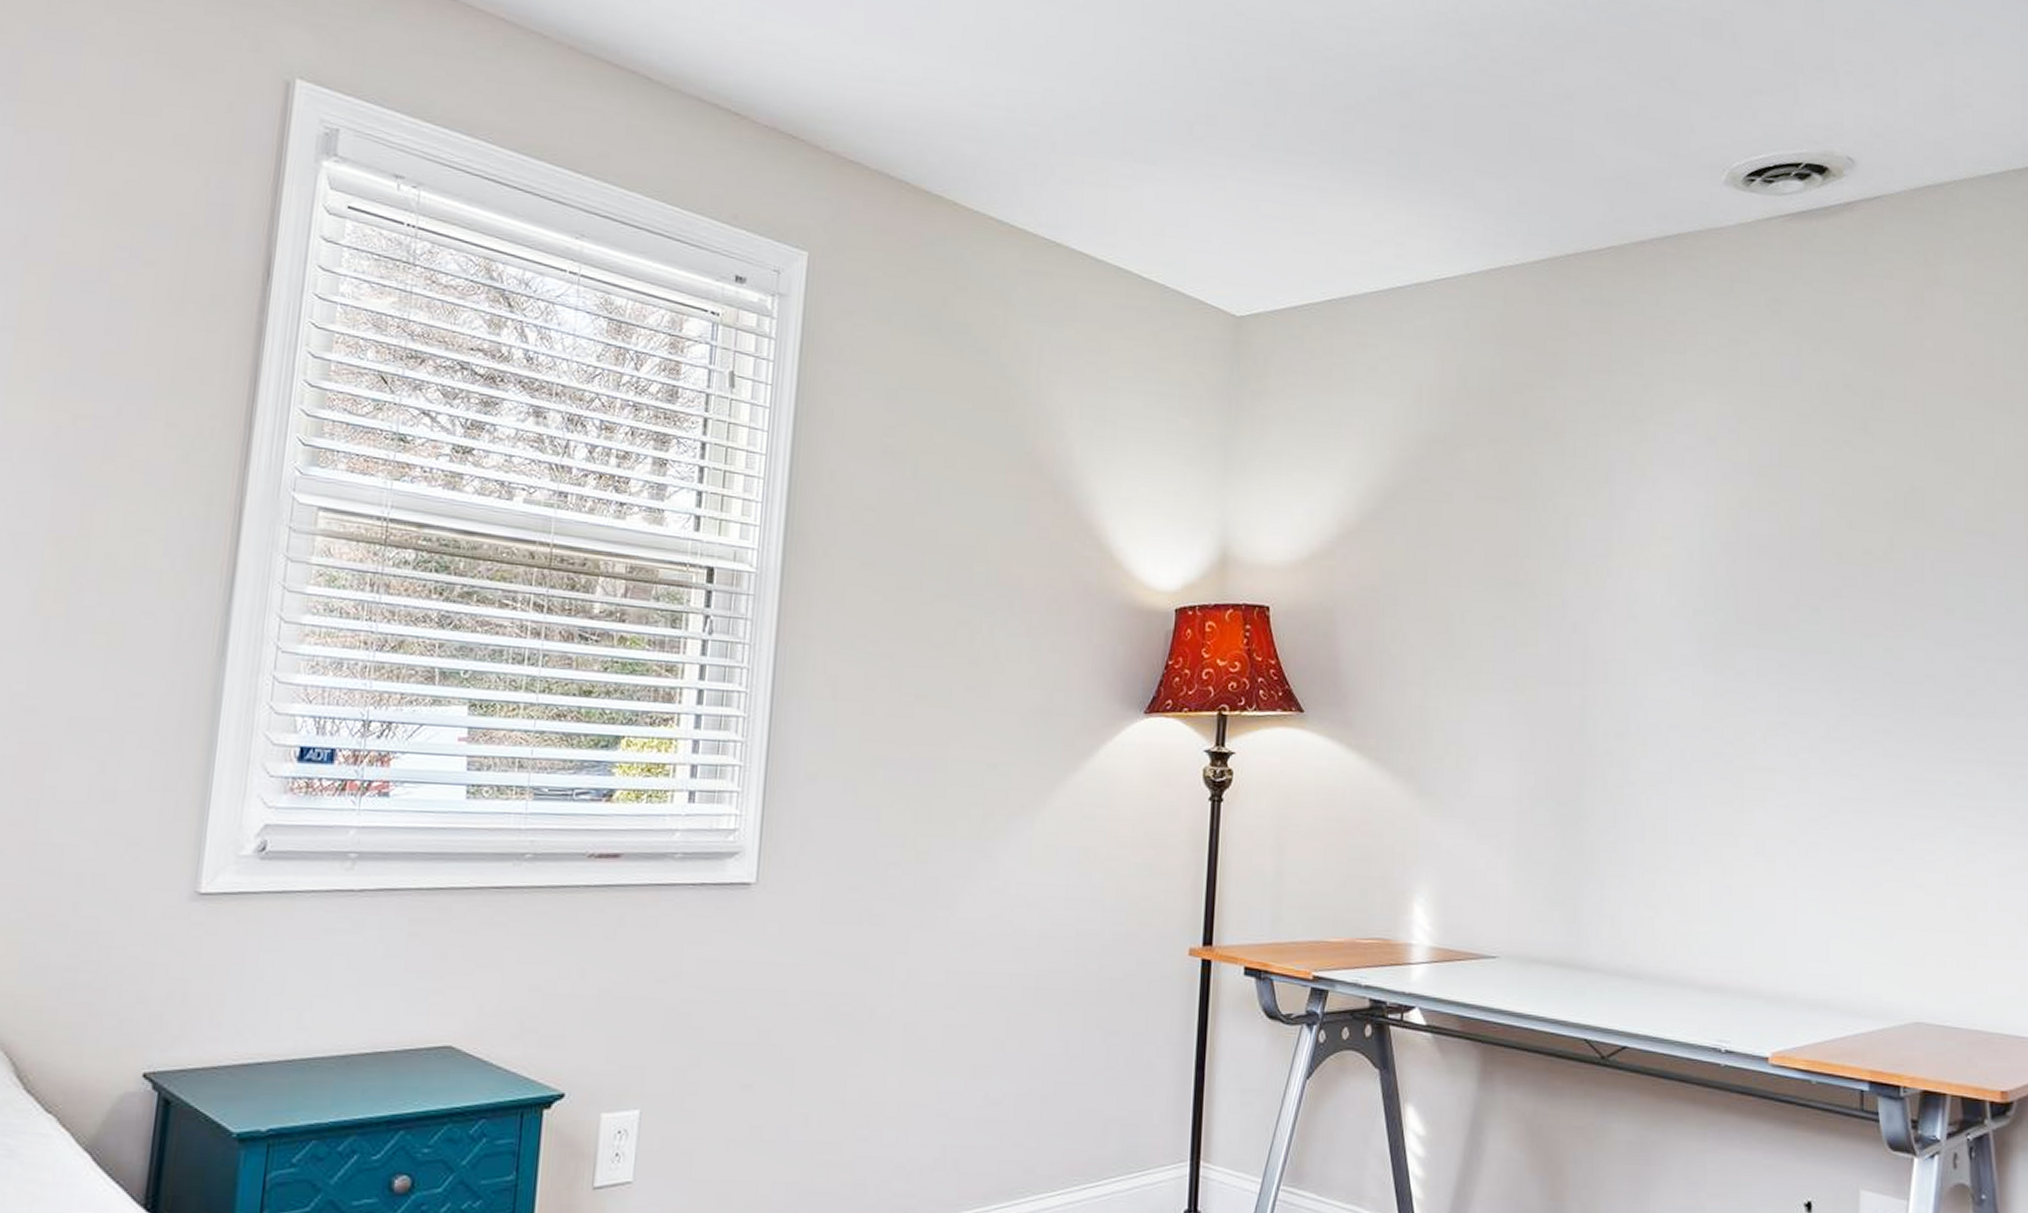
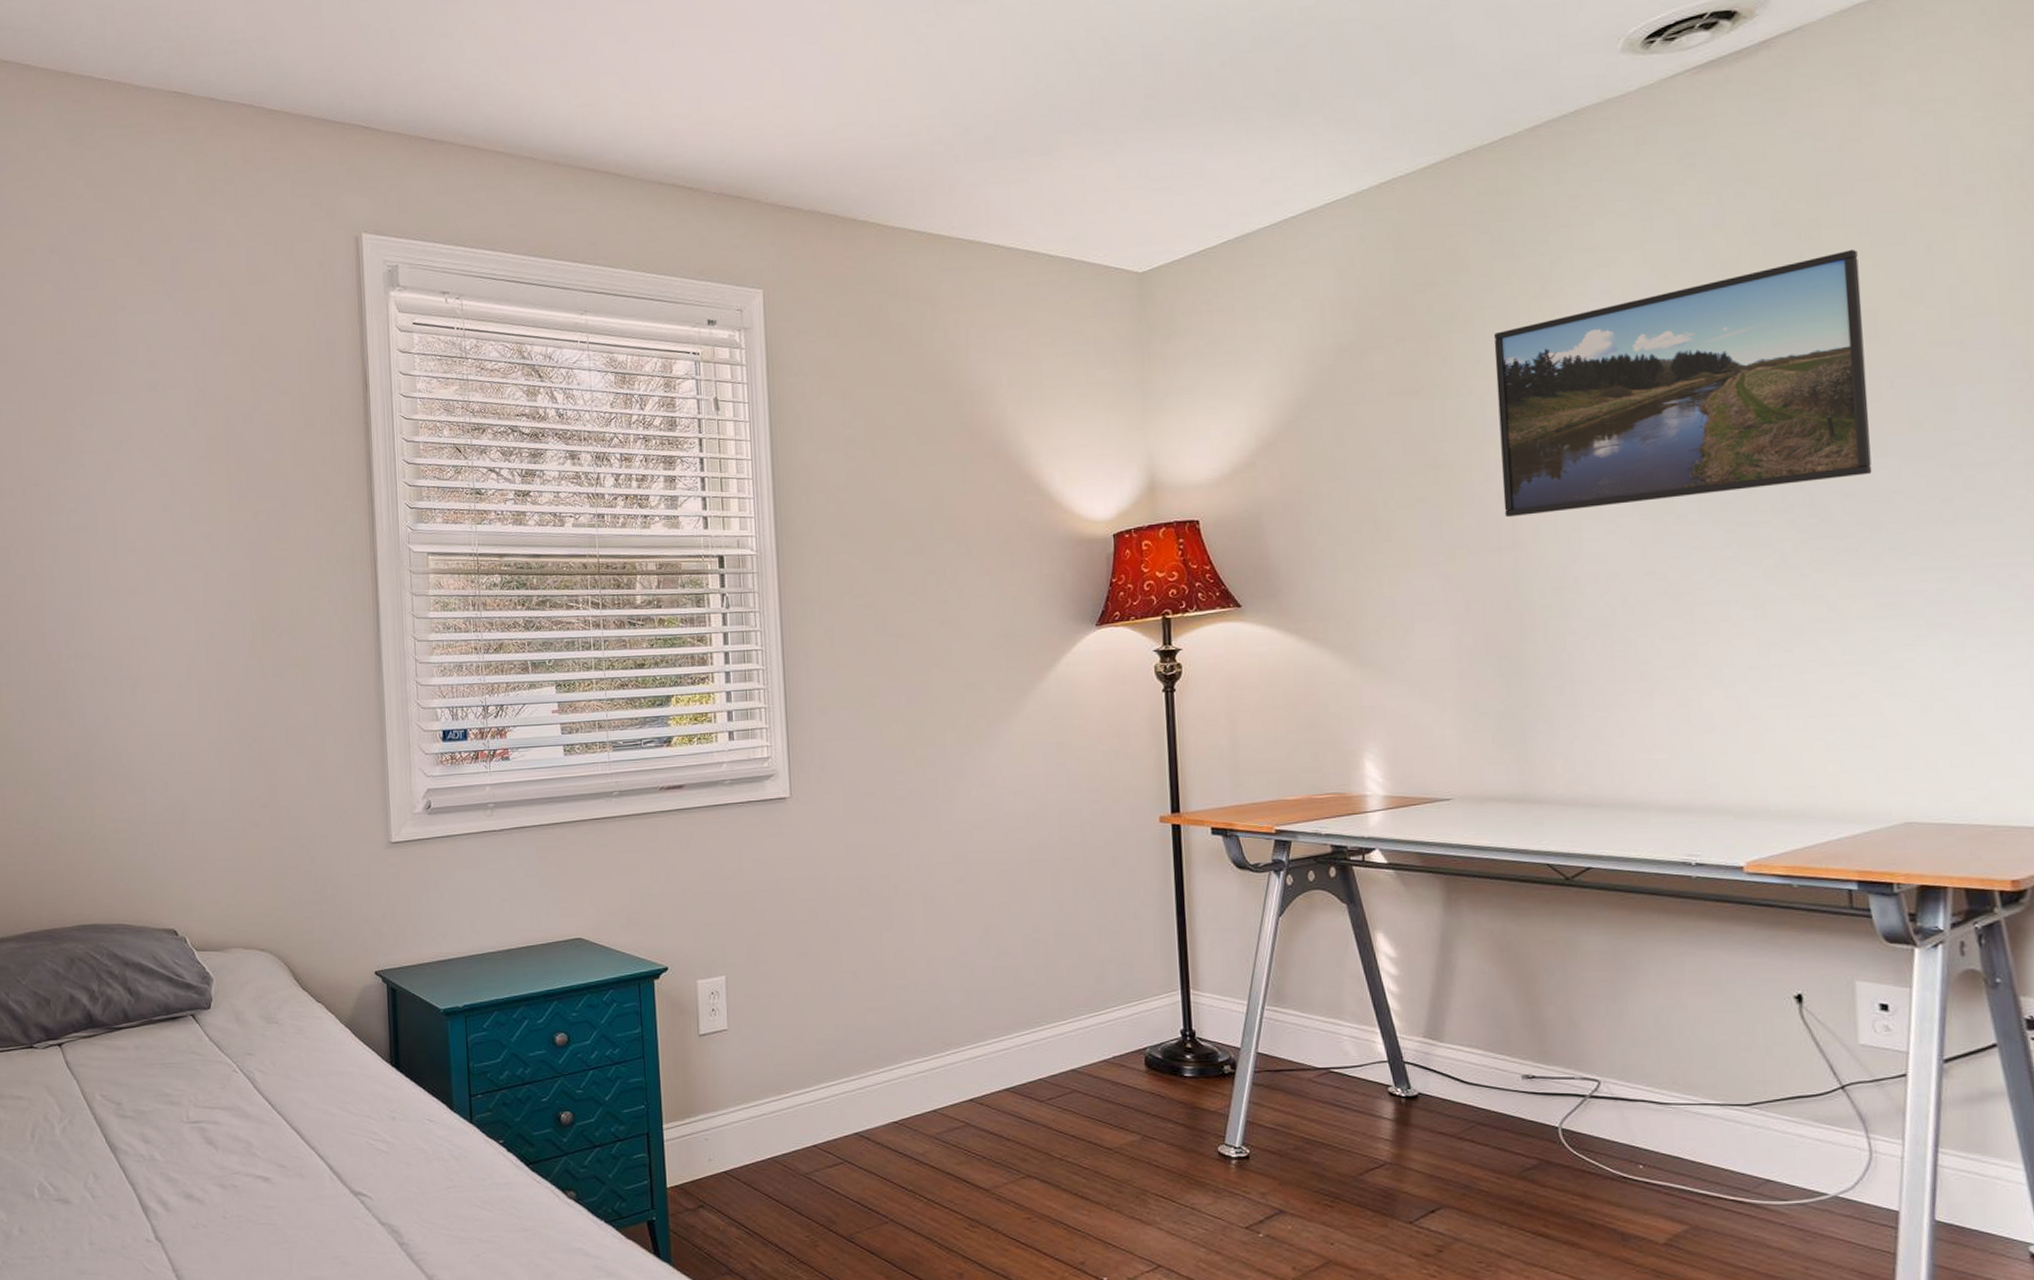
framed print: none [1577,424,1913,656] -> present [1494,249,1872,518]

